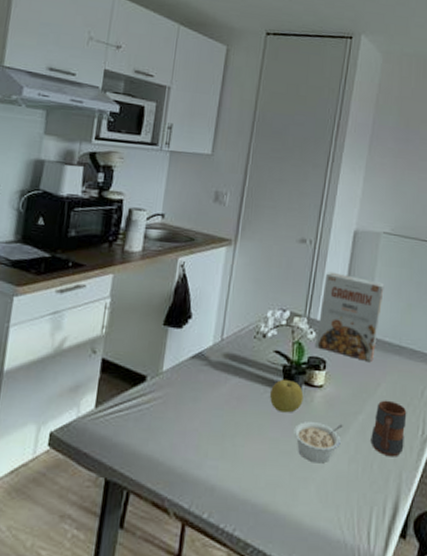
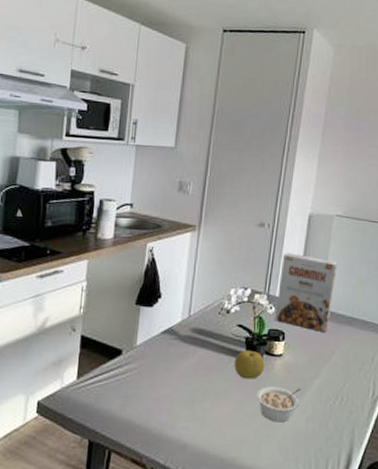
mug: present [370,400,407,457] -> none [326,366,359,416]

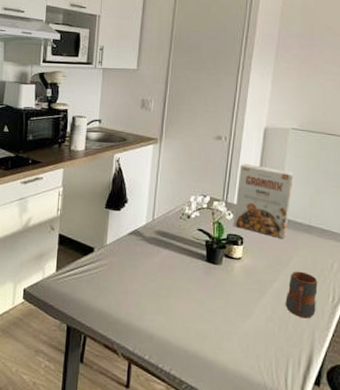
fruit: present [234,349,265,379] -> none [195,252,225,279]
legume: present [256,387,301,423] -> none [217,287,260,321]
mug: none [326,366,359,416] -> present [285,271,318,319]

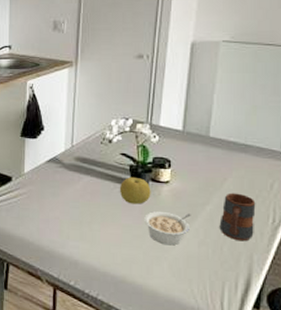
fruit: none [195,252,225,279] -> present [119,176,151,204]
legume: none [217,287,260,321] -> present [144,211,191,246]
cereal box: present [232,163,294,240] -> none [158,82,226,161]

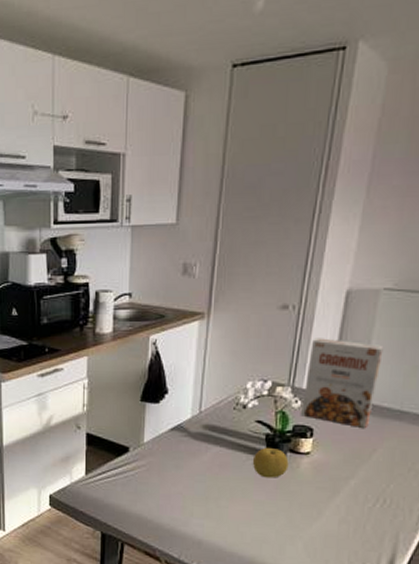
legume: present [144,211,191,246] -> none [279,486,333,524]
cereal box: none [158,82,226,161] -> present [300,338,384,429]
mug: present [219,192,256,242] -> none [363,465,407,519]

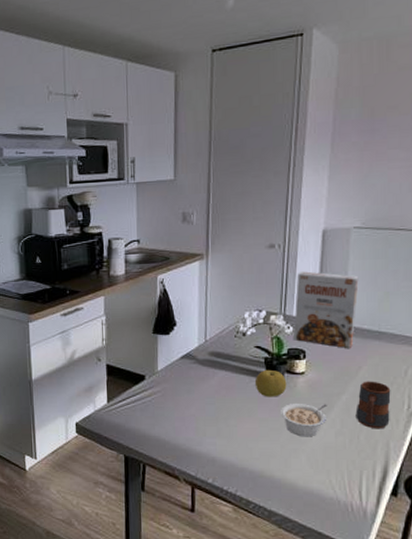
legume: none [279,486,333,524] -> present [281,404,327,437]
mug: none [363,465,407,519] -> present [355,381,391,429]

